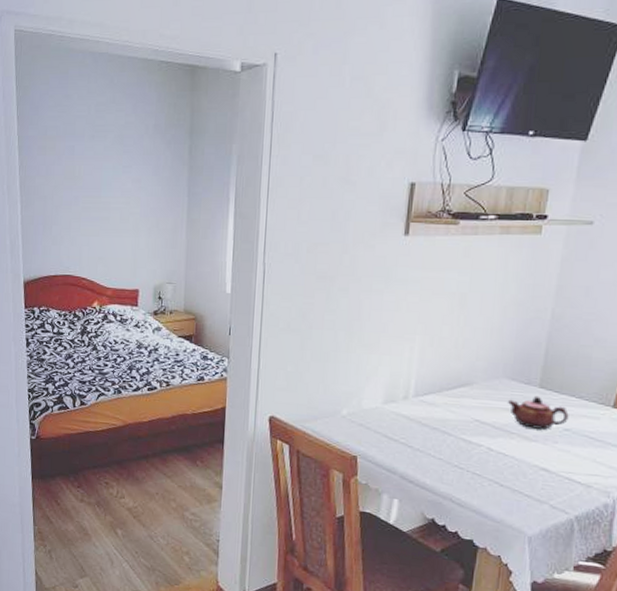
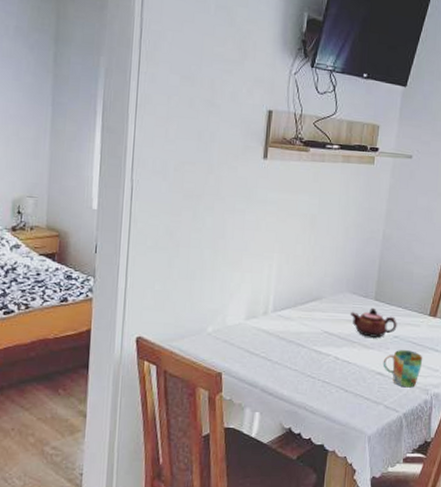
mug: none [548,444,604,488] -> present [383,350,423,388]

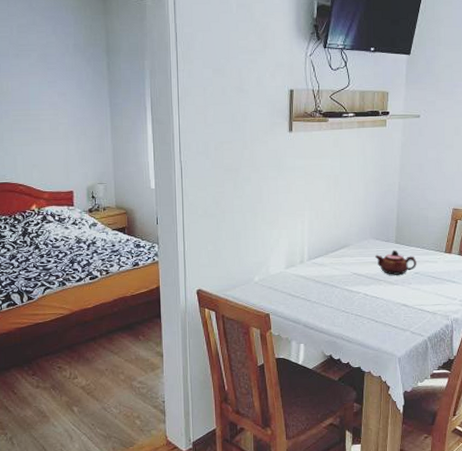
mug: present [383,350,423,388] -> none [406,283,442,315]

